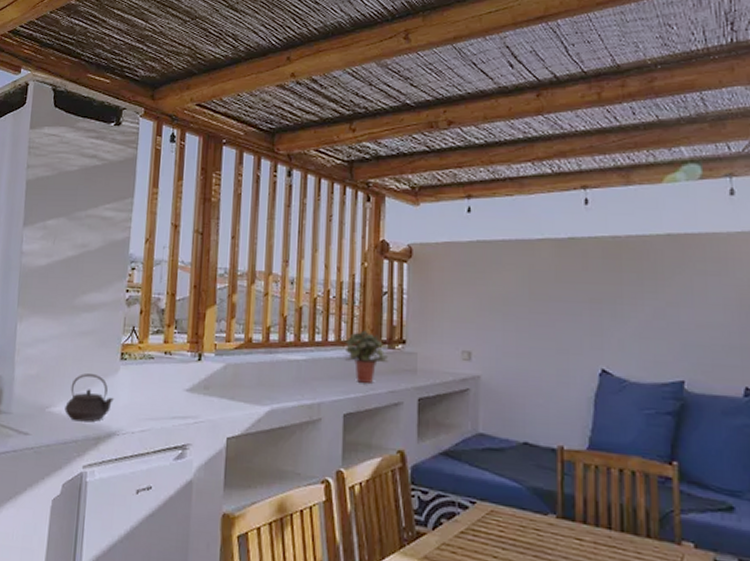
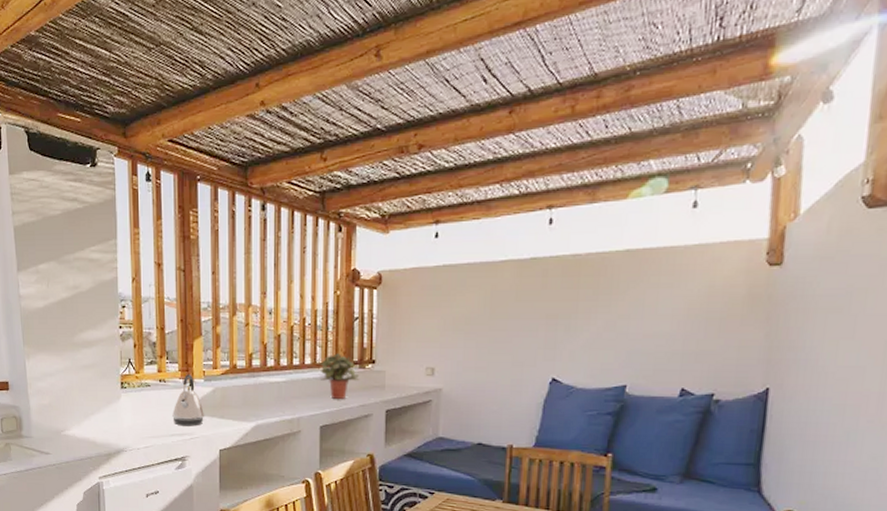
teapot: present [64,373,115,422] -> none [77,401,120,442]
kettle: none [175,347,213,409] -> present [172,374,205,427]

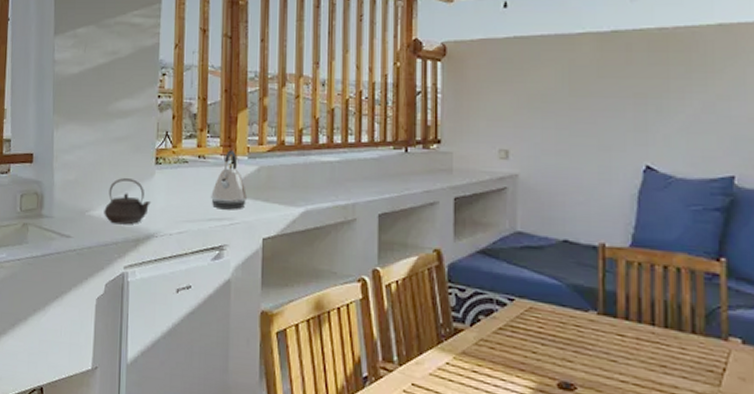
teapot: none [77,401,120,442] -> present [104,178,152,225]
potted plant: present [318,353,362,399] -> none [376,131,425,183]

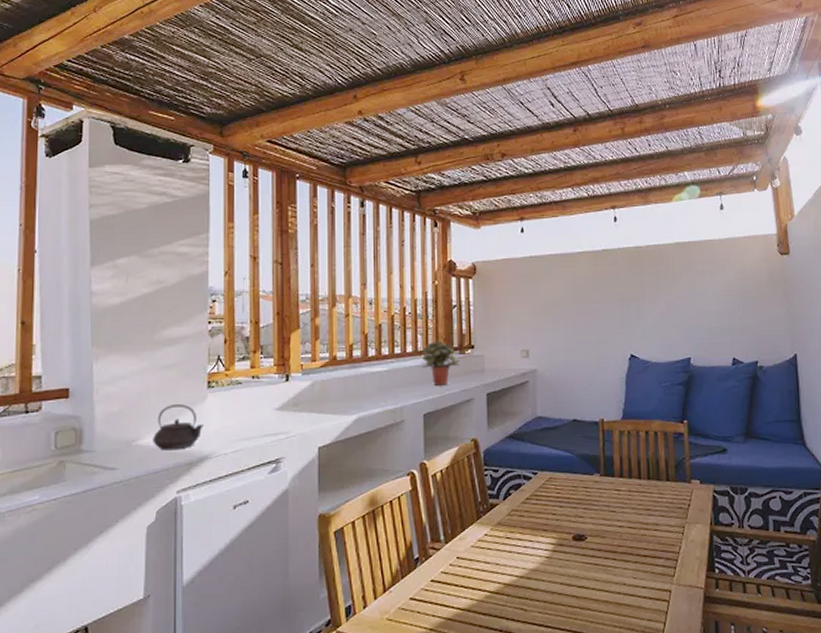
kettle: present [211,150,248,210] -> none [266,368,303,425]
potted plant: none [376,131,425,183] -> present [420,340,462,385]

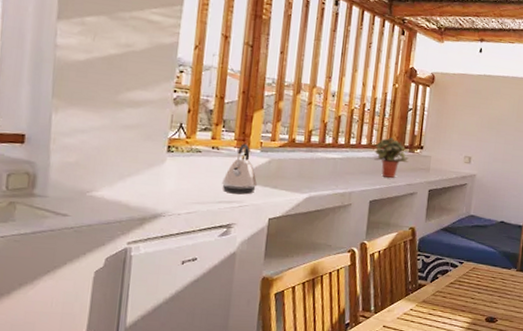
teapot: present [153,404,205,451] -> none [107,163,161,205]
kettle: none [266,368,303,425] -> present [222,143,258,195]

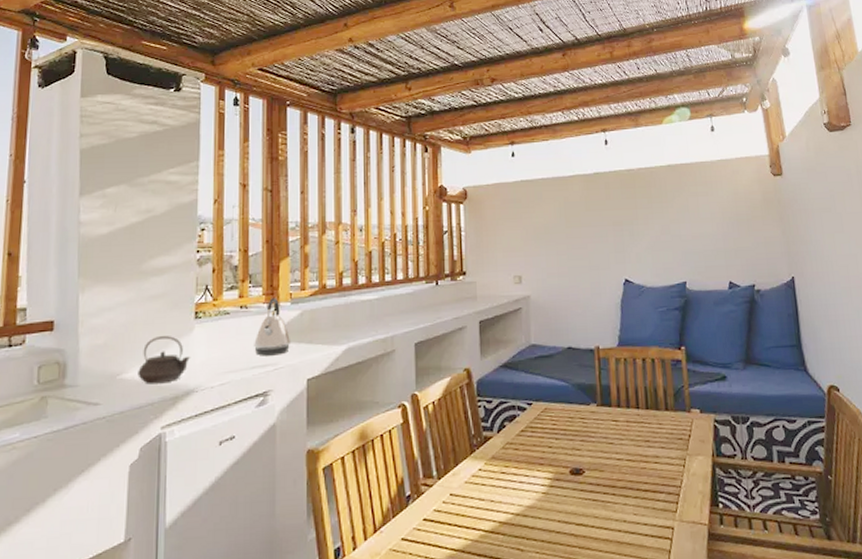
teapot: none [107,163,161,205] -> present [138,336,191,384]
potted plant: present [373,137,411,178] -> none [411,267,453,313]

